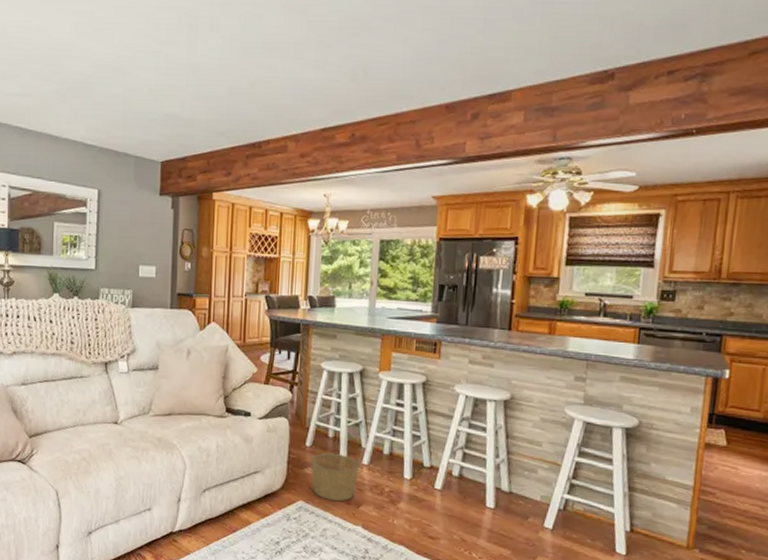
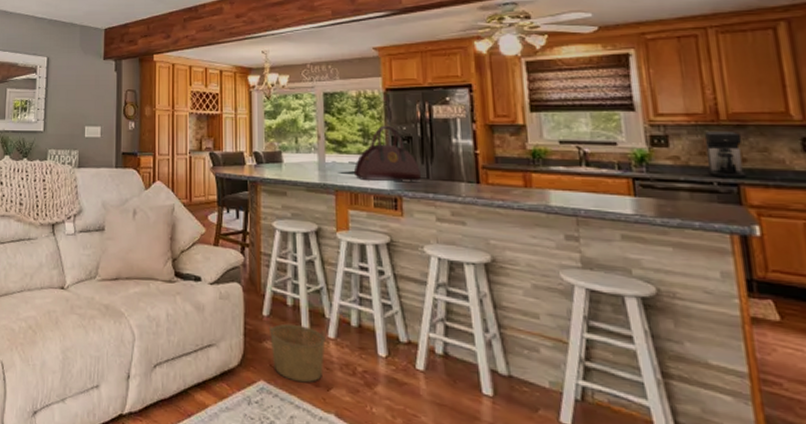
handbag: none [400,273,462,328] -> present [353,125,422,182]
coffee maker: none [701,288,734,330] -> present [705,132,748,179]

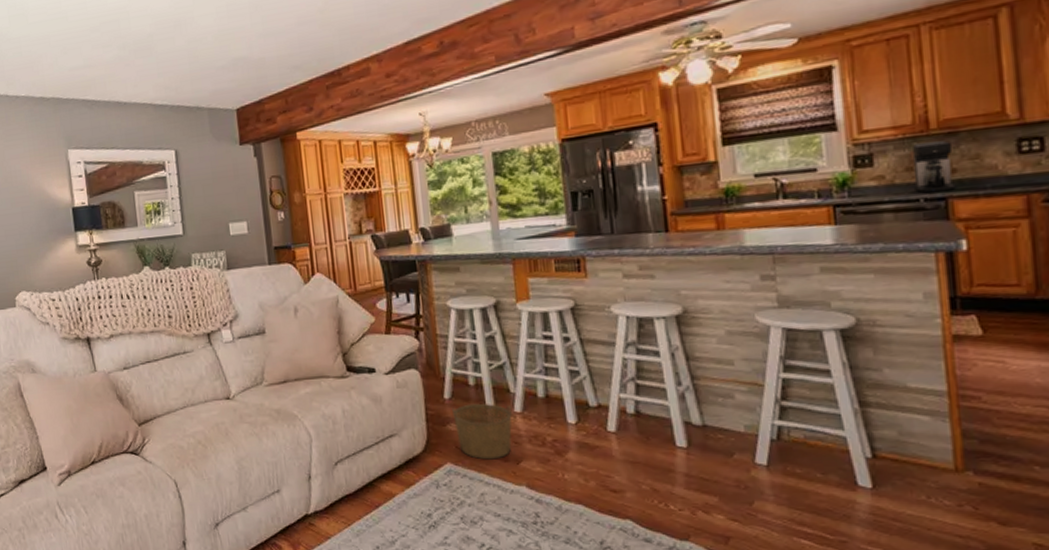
handbag: present [353,125,422,182] -> none [530,180,606,245]

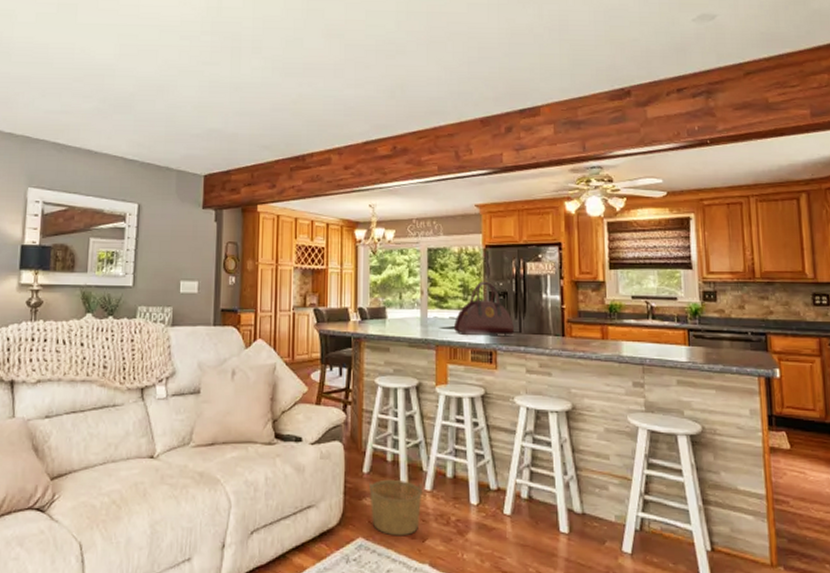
handbag: none [530,180,606,245] -> present [453,281,515,336]
coffee maker: present [912,141,957,194] -> none [743,288,773,329]

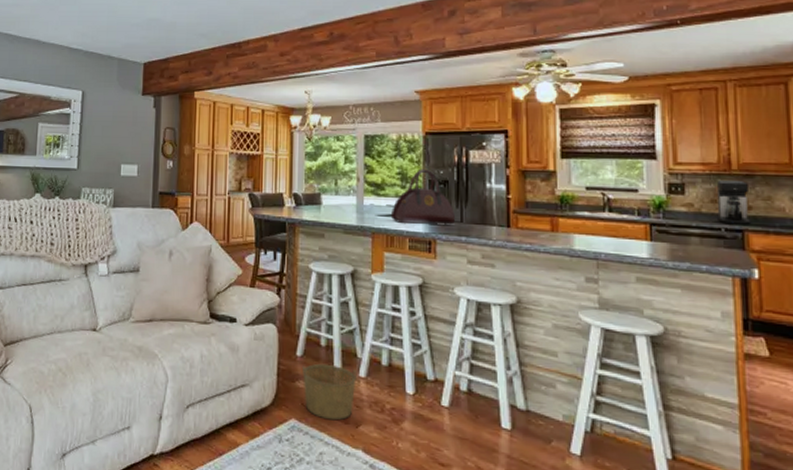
coffee maker: none [743,288,773,329] -> present [716,180,752,225]

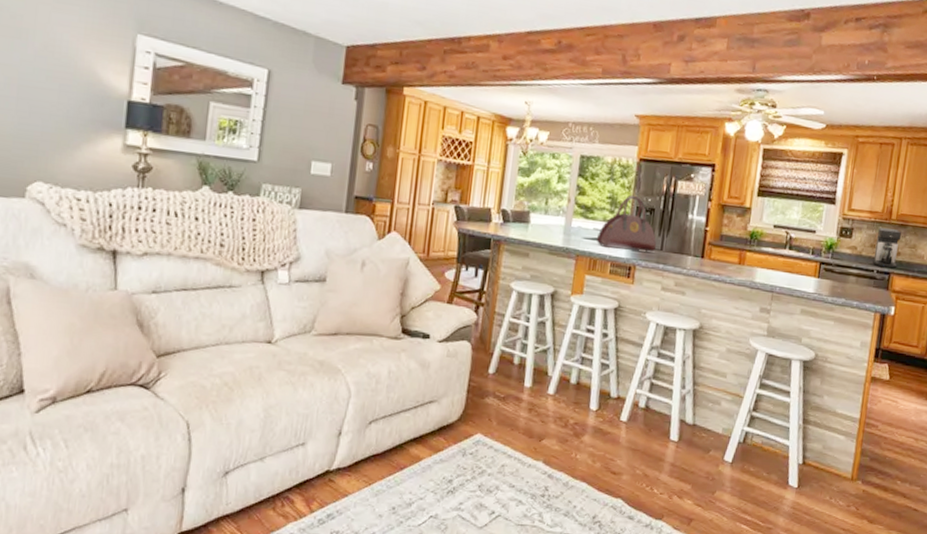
basket: present [303,363,357,421] -> none [492,381,546,435]

